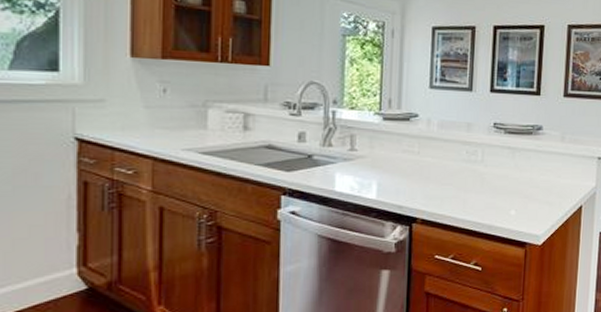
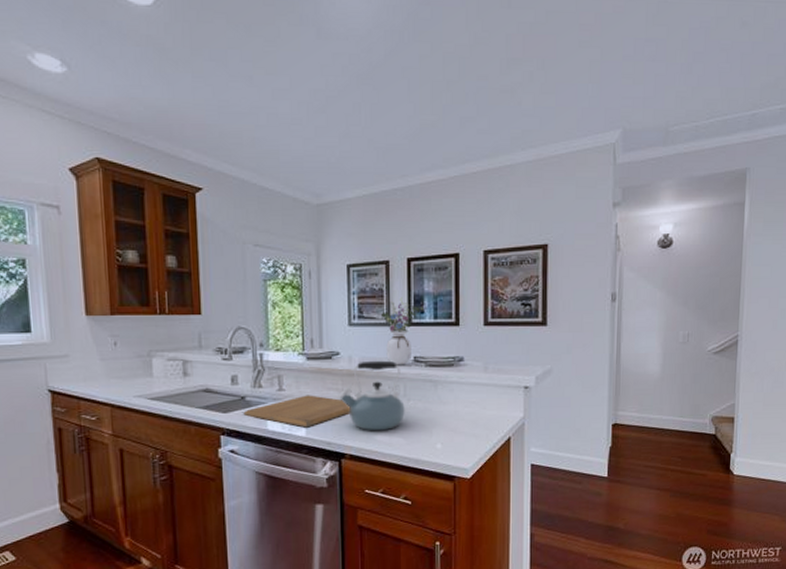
chopping board: none [309,156,426,190] -> present [243,395,351,428]
kettle: none [413,124,482,196] -> present [338,360,405,431]
bouquet: none [463,63,507,131] -> present [380,297,423,365]

